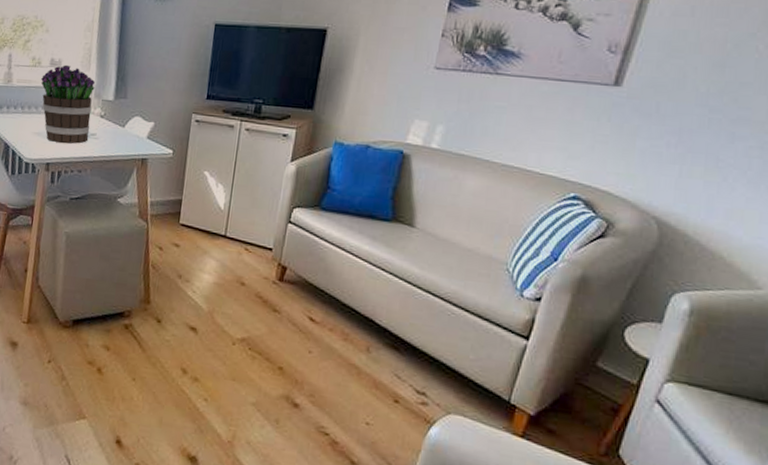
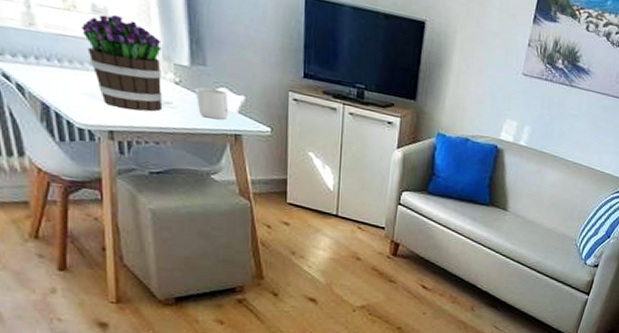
mug: none [115,117,141,146] -> present [195,87,229,120]

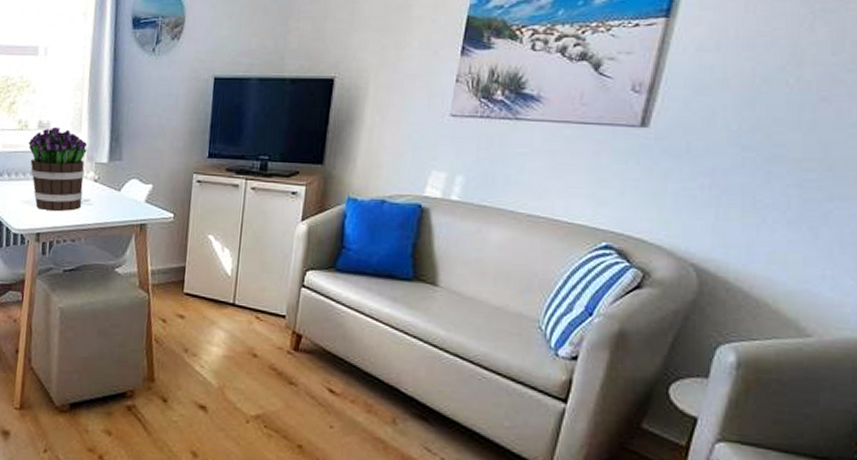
mug: present [195,87,229,120] -> none [110,180,138,211]

